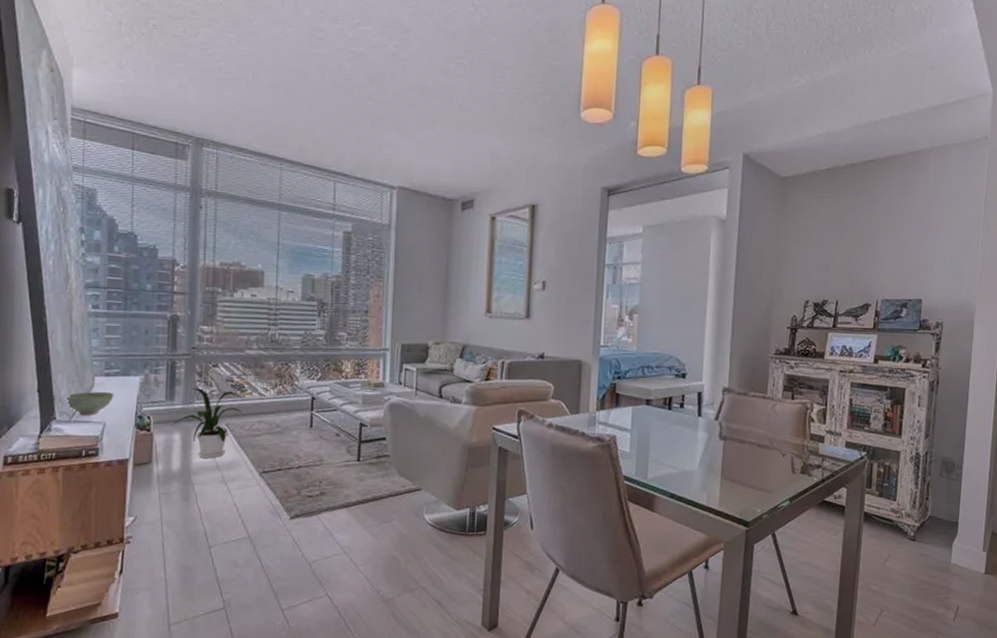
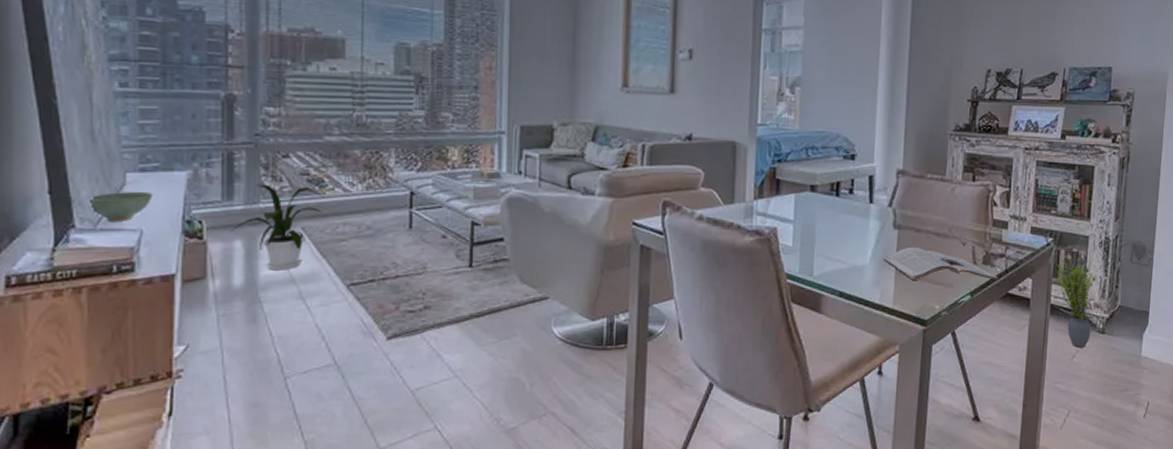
magazine: none [710,456,816,489] -> present [884,246,999,281]
potted plant: none [869,468,907,553] -> present [1056,255,1096,348]

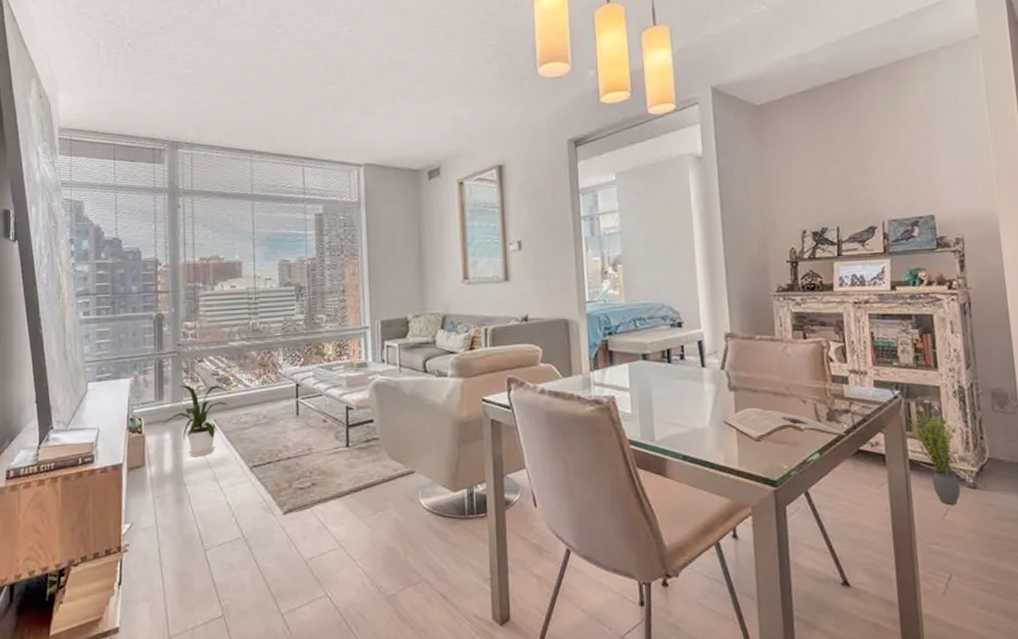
bowl: present [86,191,153,223] -> none [61,396,106,423]

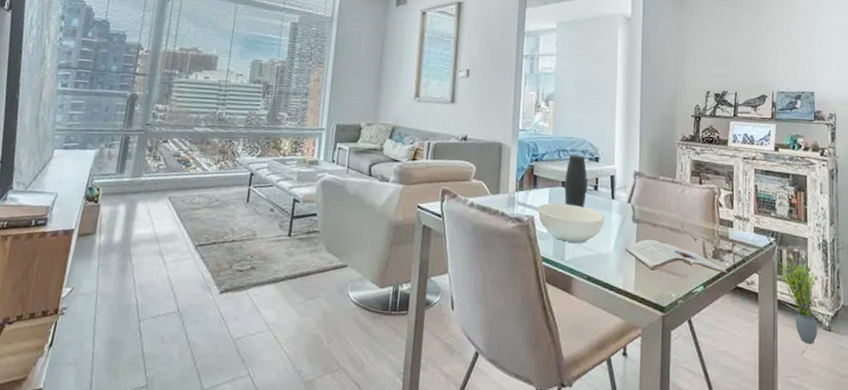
house plant: present [162,385,230,457] -> none [118,162,188,231]
bowl: none [617,378,696,421] -> present [537,203,605,243]
vase: none [645,322,672,382] -> present [564,154,587,208]

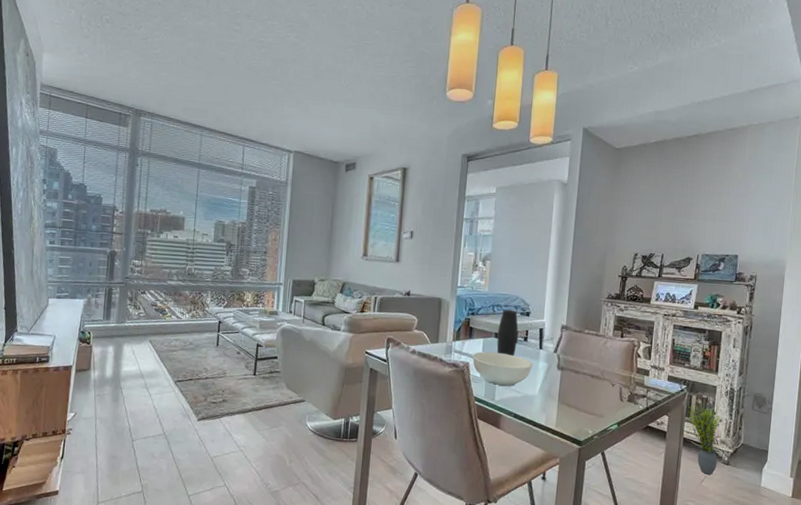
magazine: present [625,239,728,274] -> none [549,384,641,415]

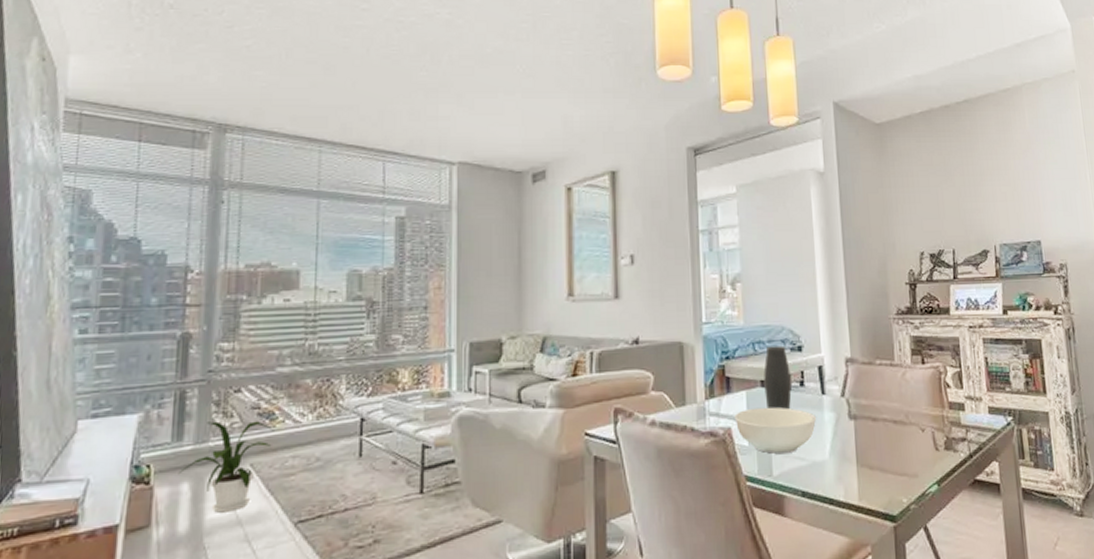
house plant: none [107,310,165,369] -> present [178,421,274,513]
potted plant: present [688,400,722,475] -> none [1021,434,1070,534]

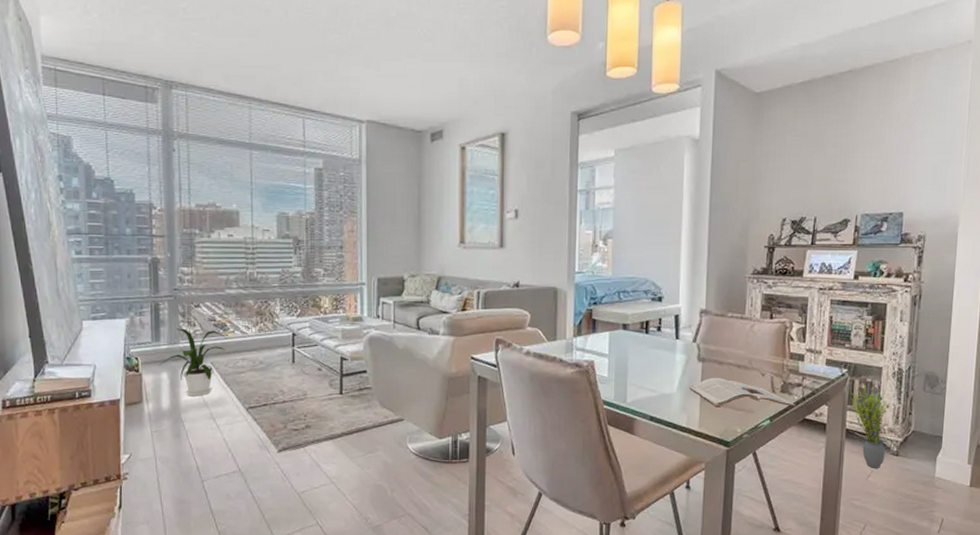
bowl: present [734,407,816,454] -> none [597,346,668,385]
vase: present [763,345,792,410] -> none [625,295,650,350]
magazine: none [843,436,964,474] -> present [689,377,796,407]
potted plant: none [1021,434,1070,534] -> present [851,385,890,468]

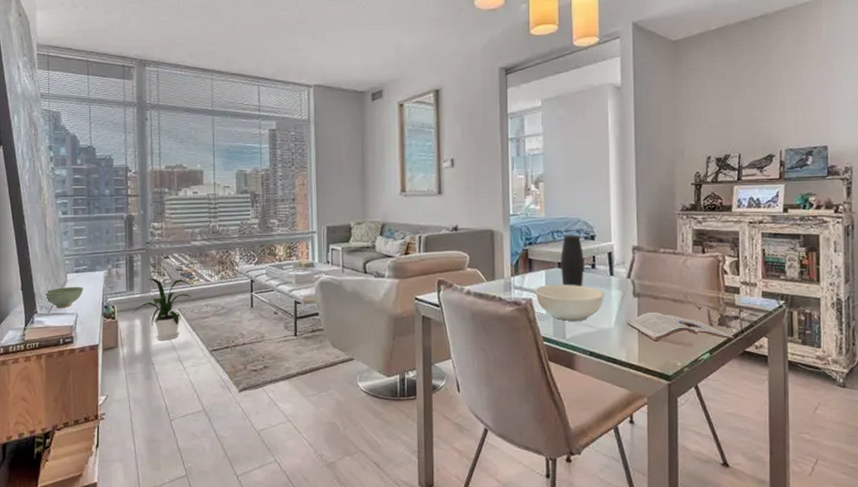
bowl: none [55,335,102,359] -> present [44,286,84,309]
bowl: none [597,346,668,385] -> present [535,284,604,321]
vase: none [625,295,650,350] -> present [561,235,584,287]
potted plant: present [851,385,890,468] -> none [790,316,832,400]

